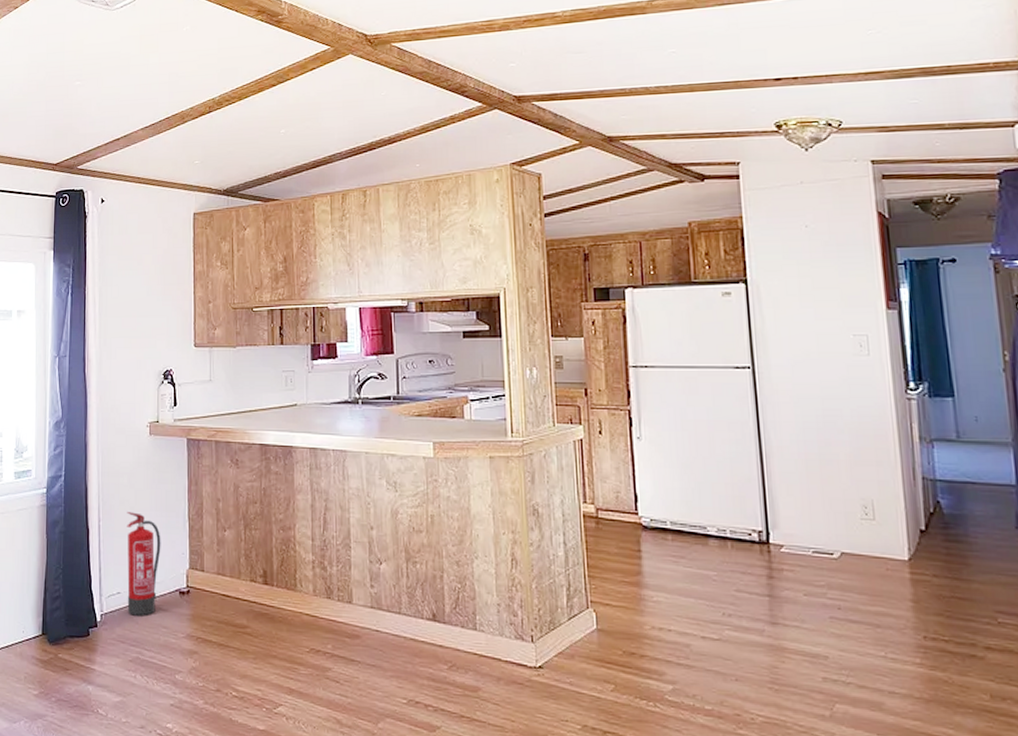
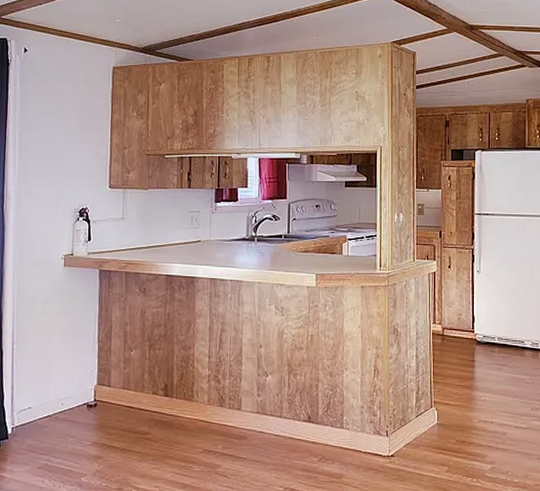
fire extinguisher: present [127,512,161,616] -> none [37,336,72,428]

